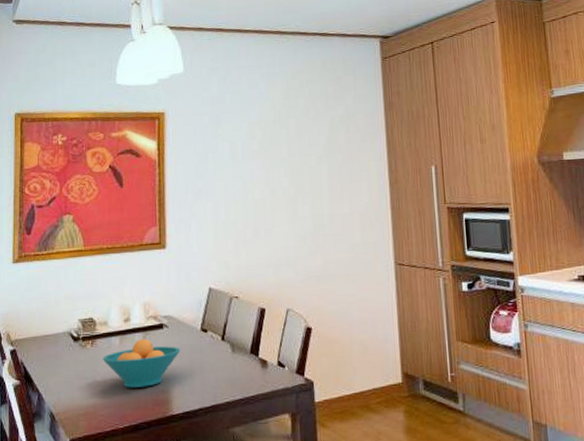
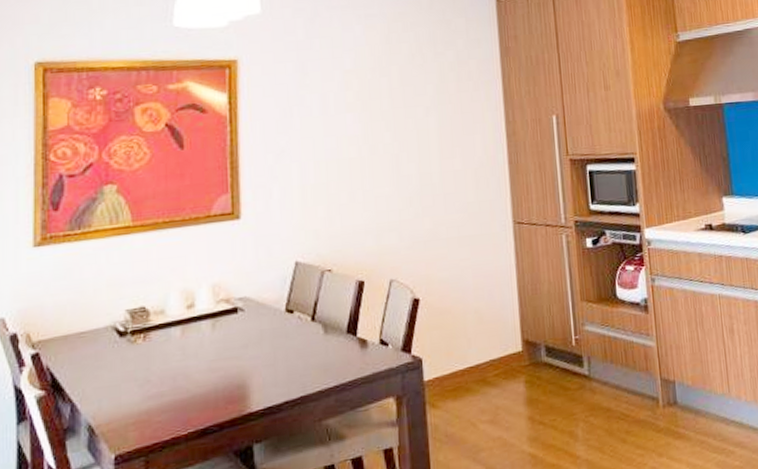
fruit bowl: present [102,338,181,388] -> none [158,326,260,387]

